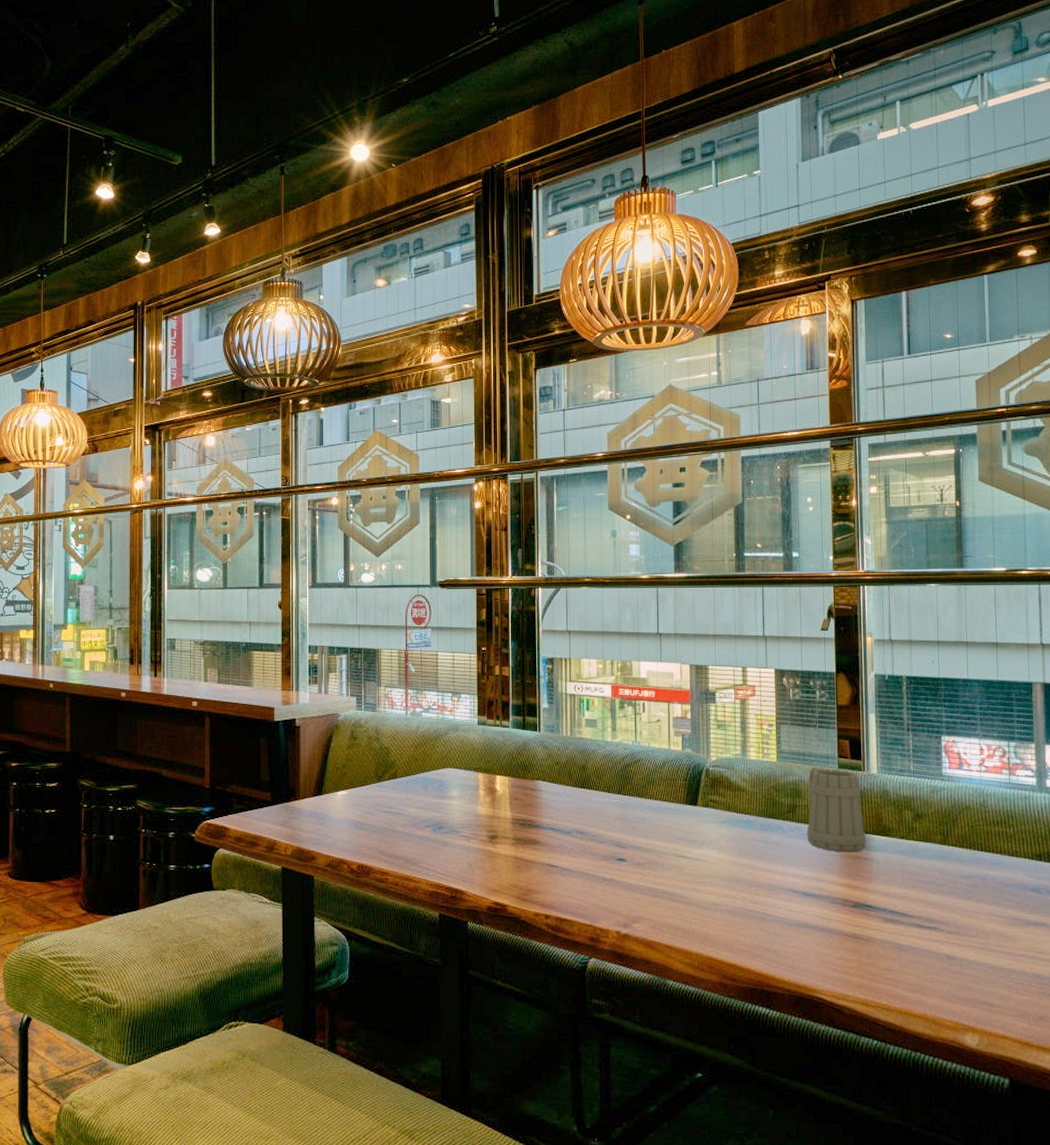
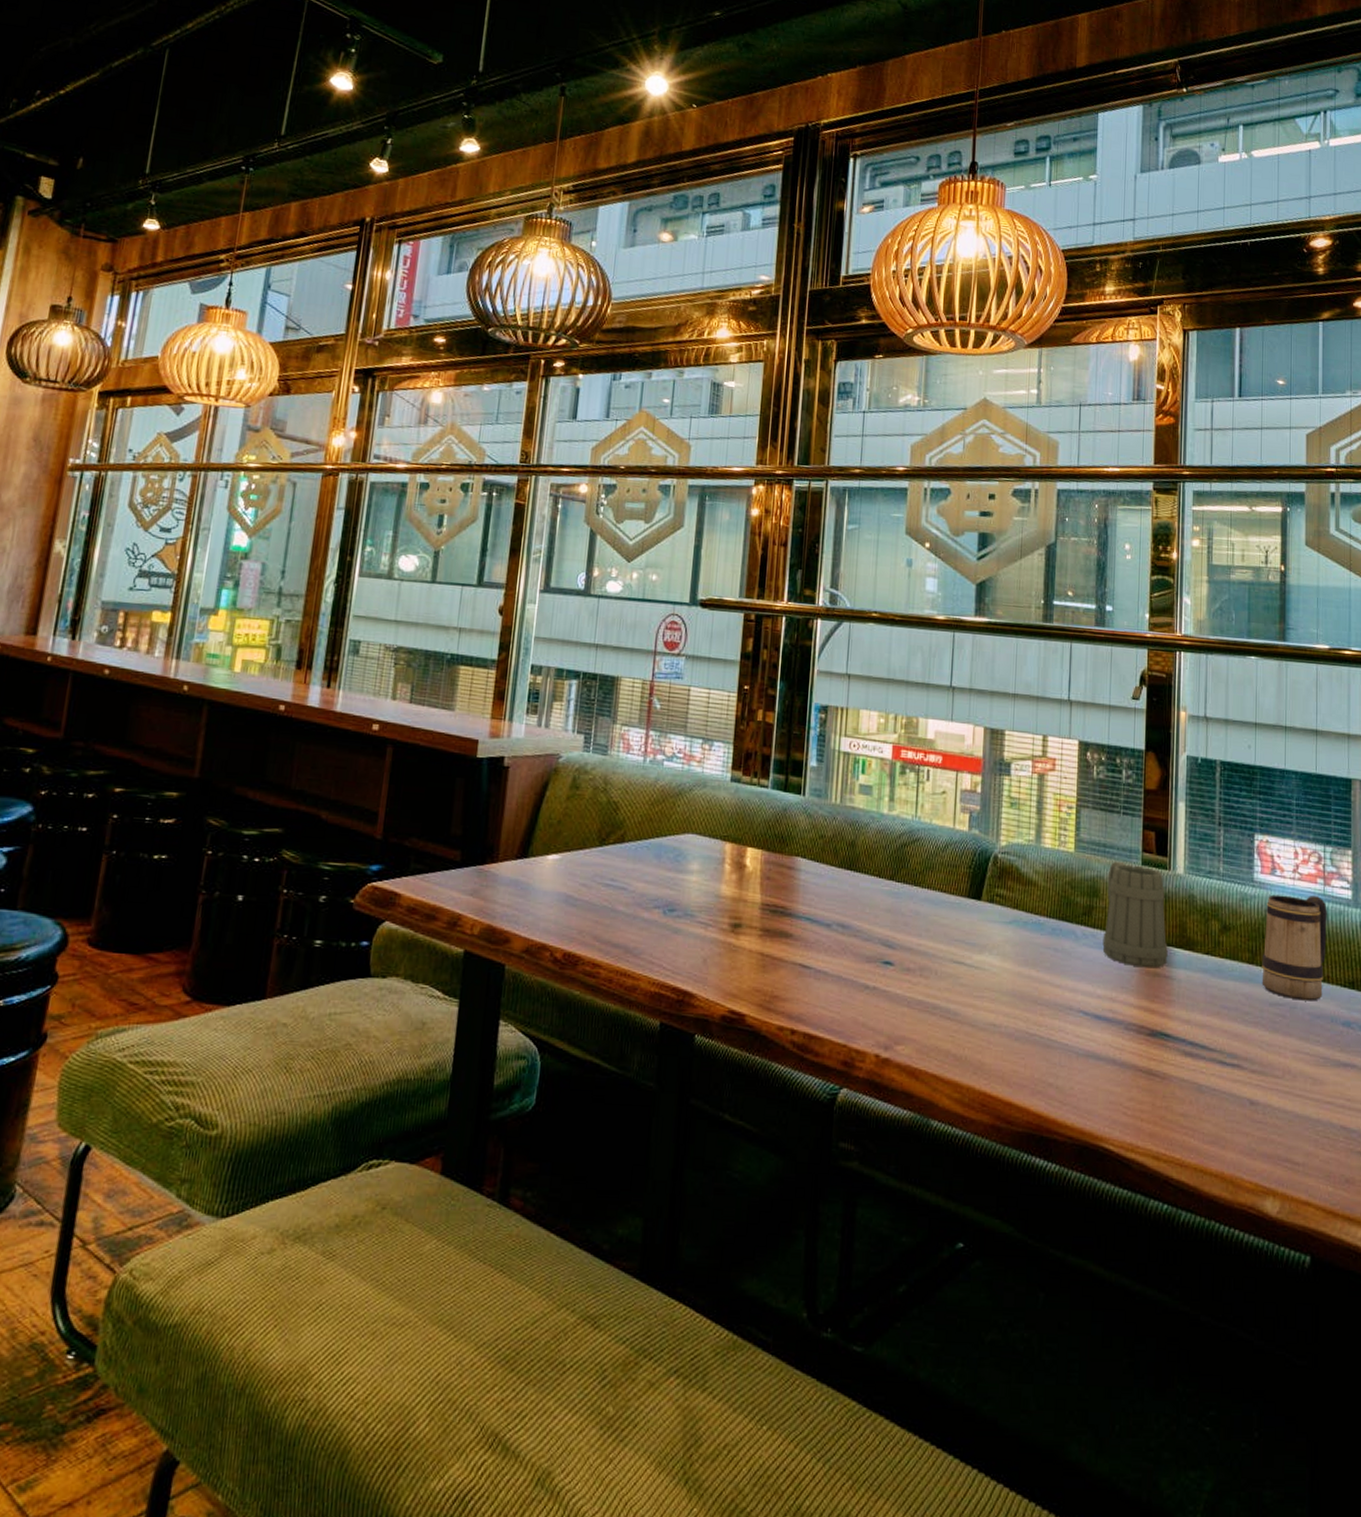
beer mug: none [953,785,1014,873] -> present [1262,894,1327,1001]

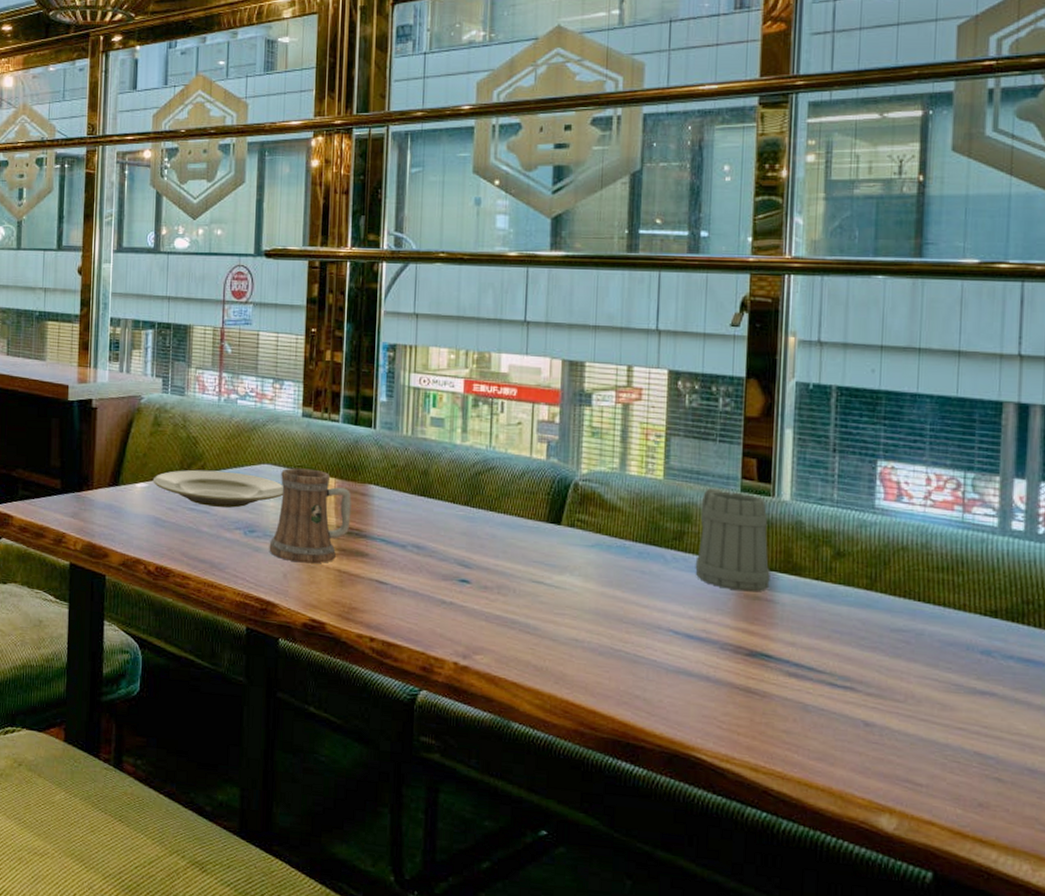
plate: none [566,839,708,883] -> present [152,469,283,508]
beer mug: none [689,838,778,947] -> present [269,468,352,564]
beer mug: present [1262,894,1327,1001] -> none [882,521,966,629]

